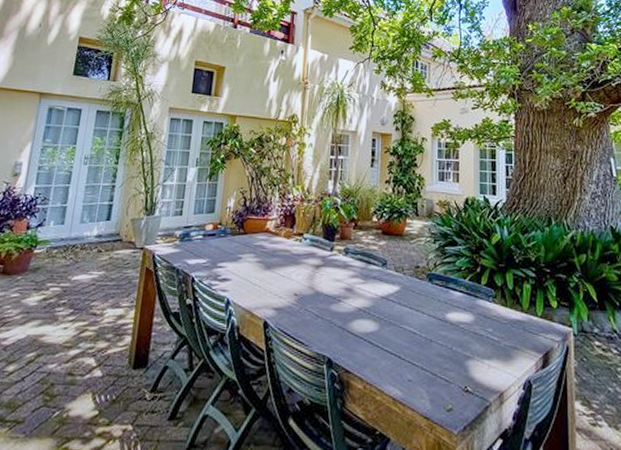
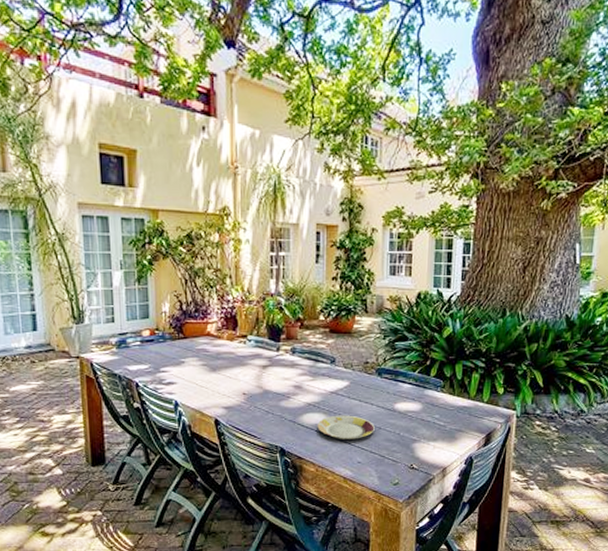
plate: none [366,323,426,353] -> present [317,415,375,439]

